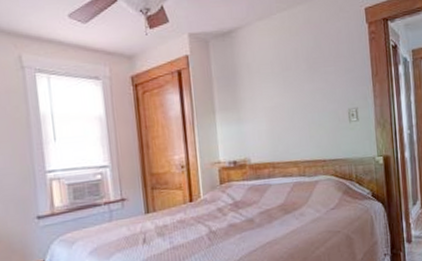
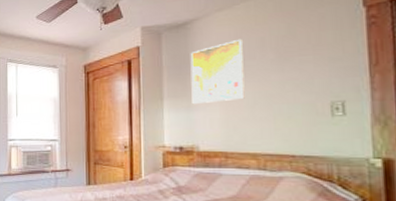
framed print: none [237,49,285,117] -> present [190,38,245,105]

